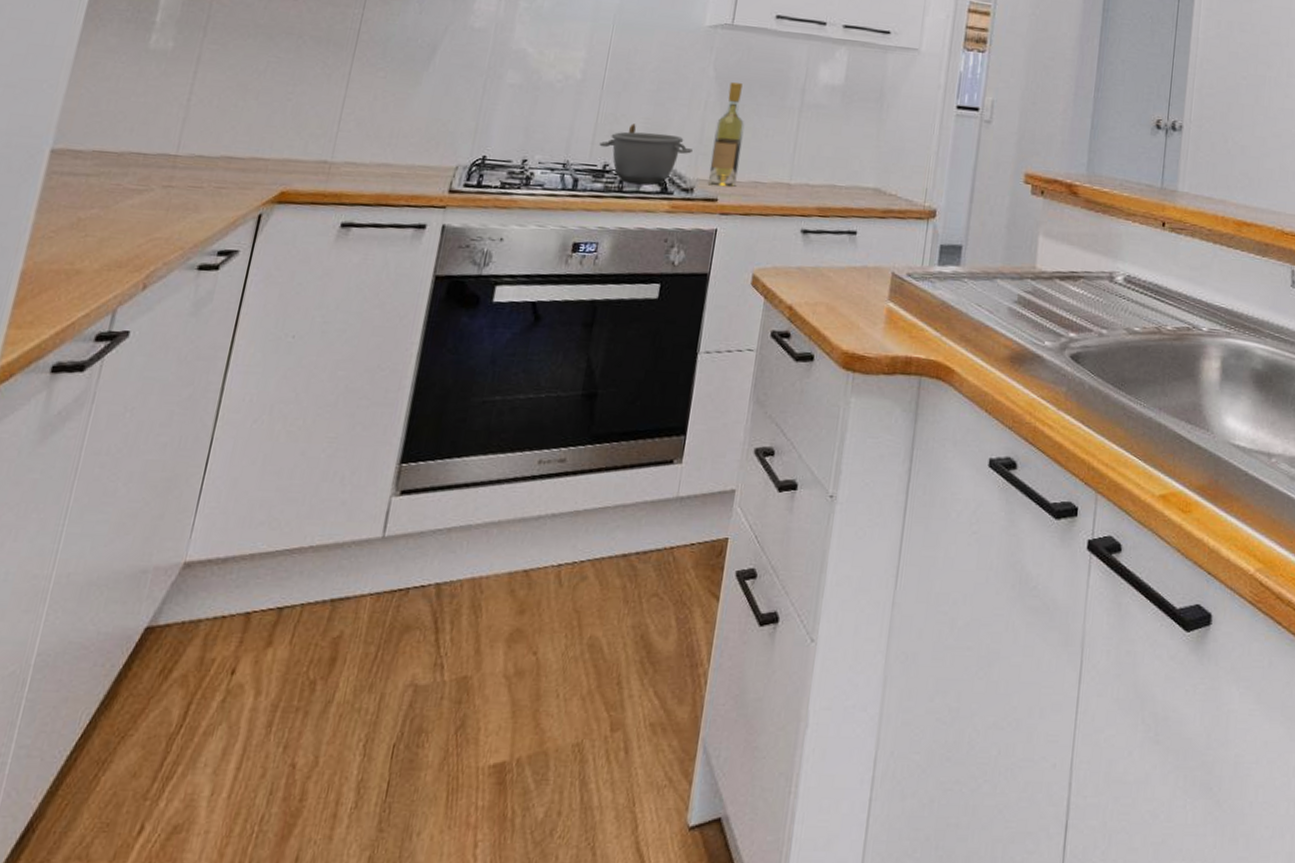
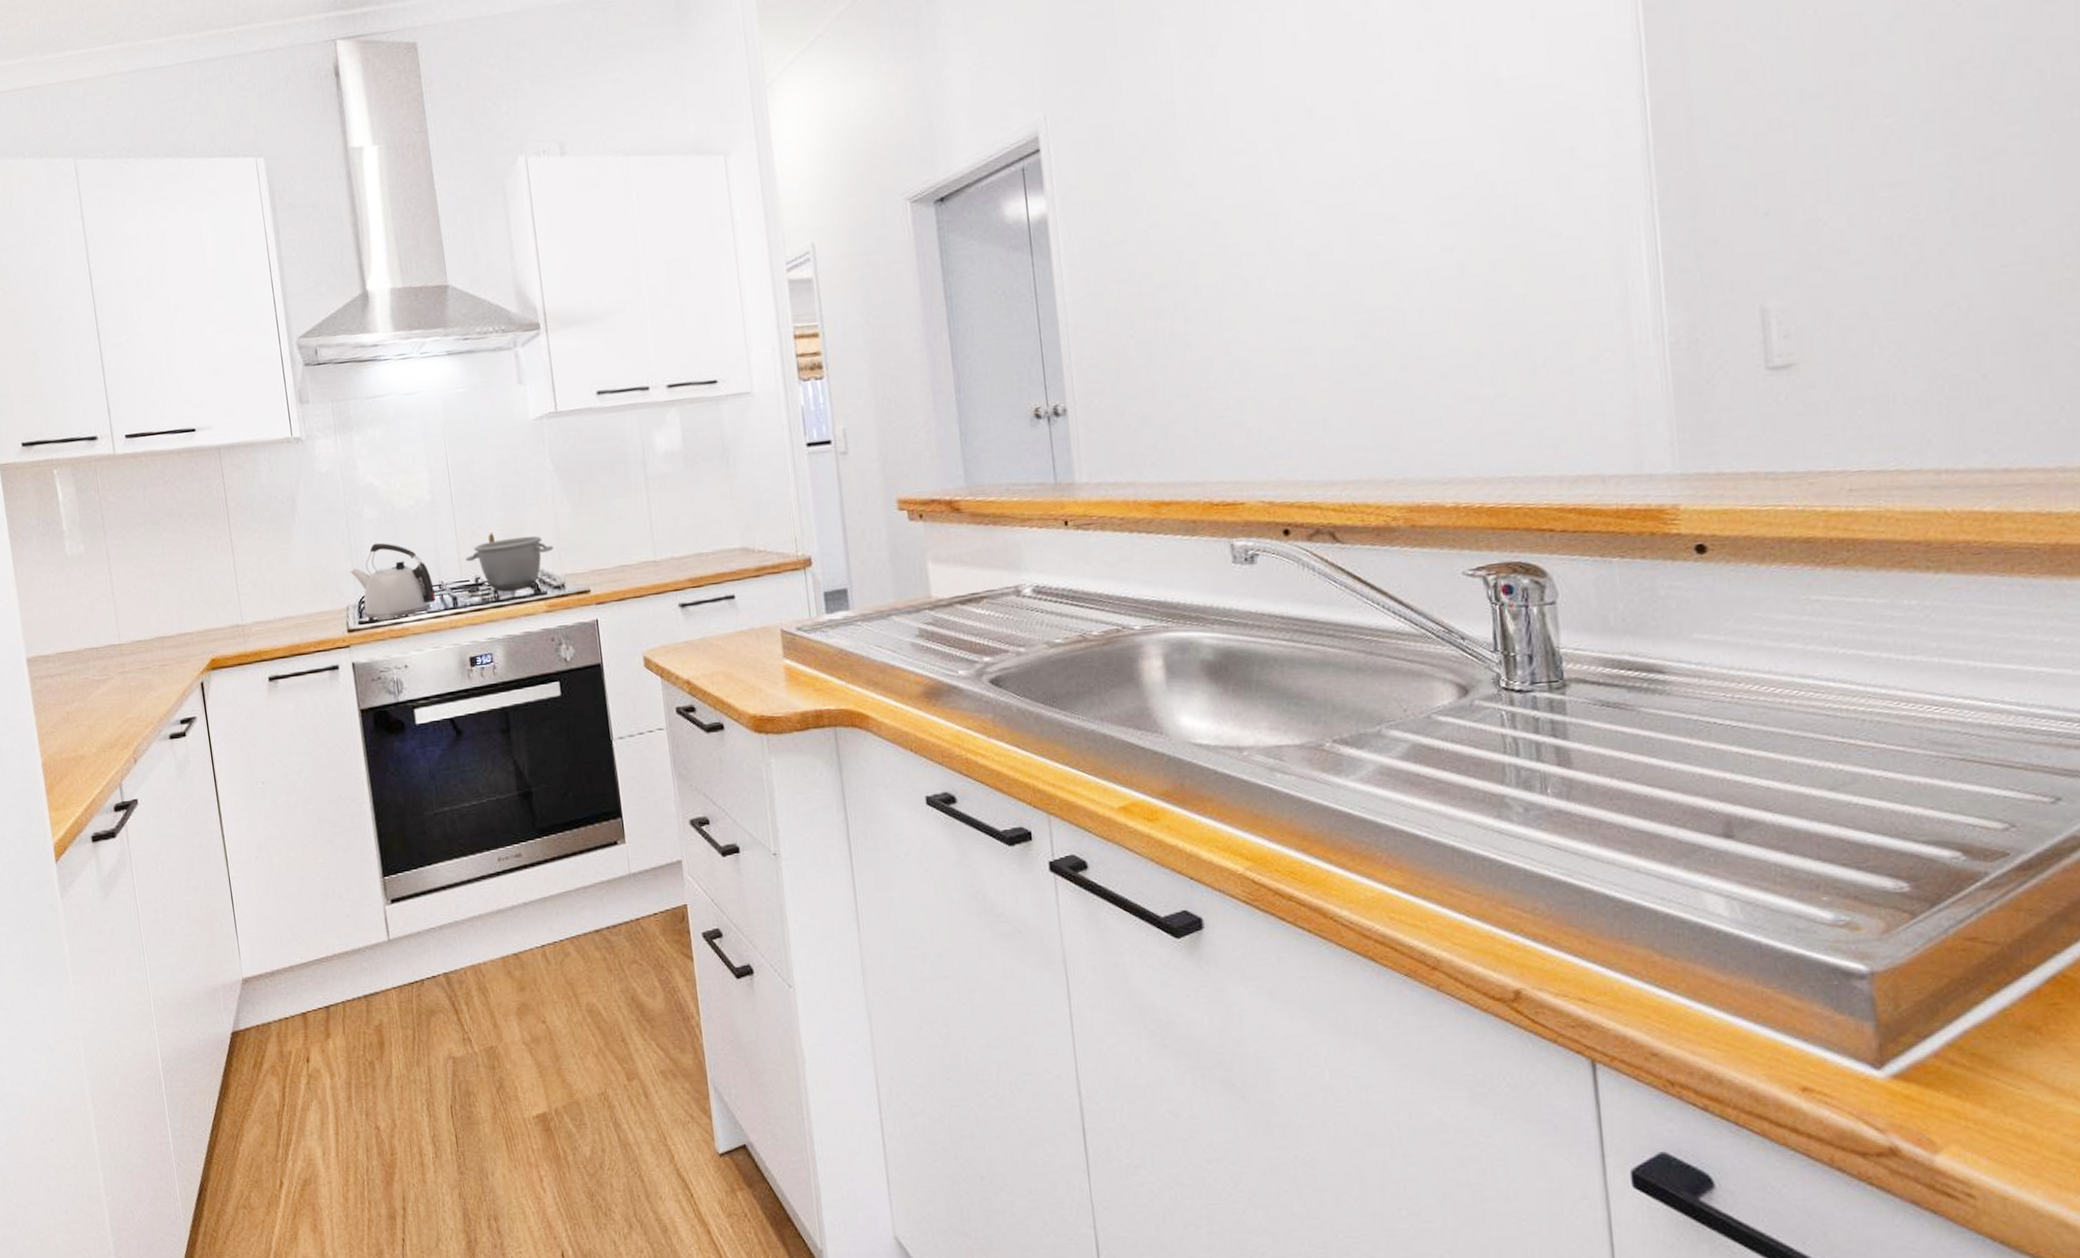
kettle: none [471,108,558,189] -> present [350,542,436,621]
bottle: present [707,82,745,188] -> none [568,470,603,578]

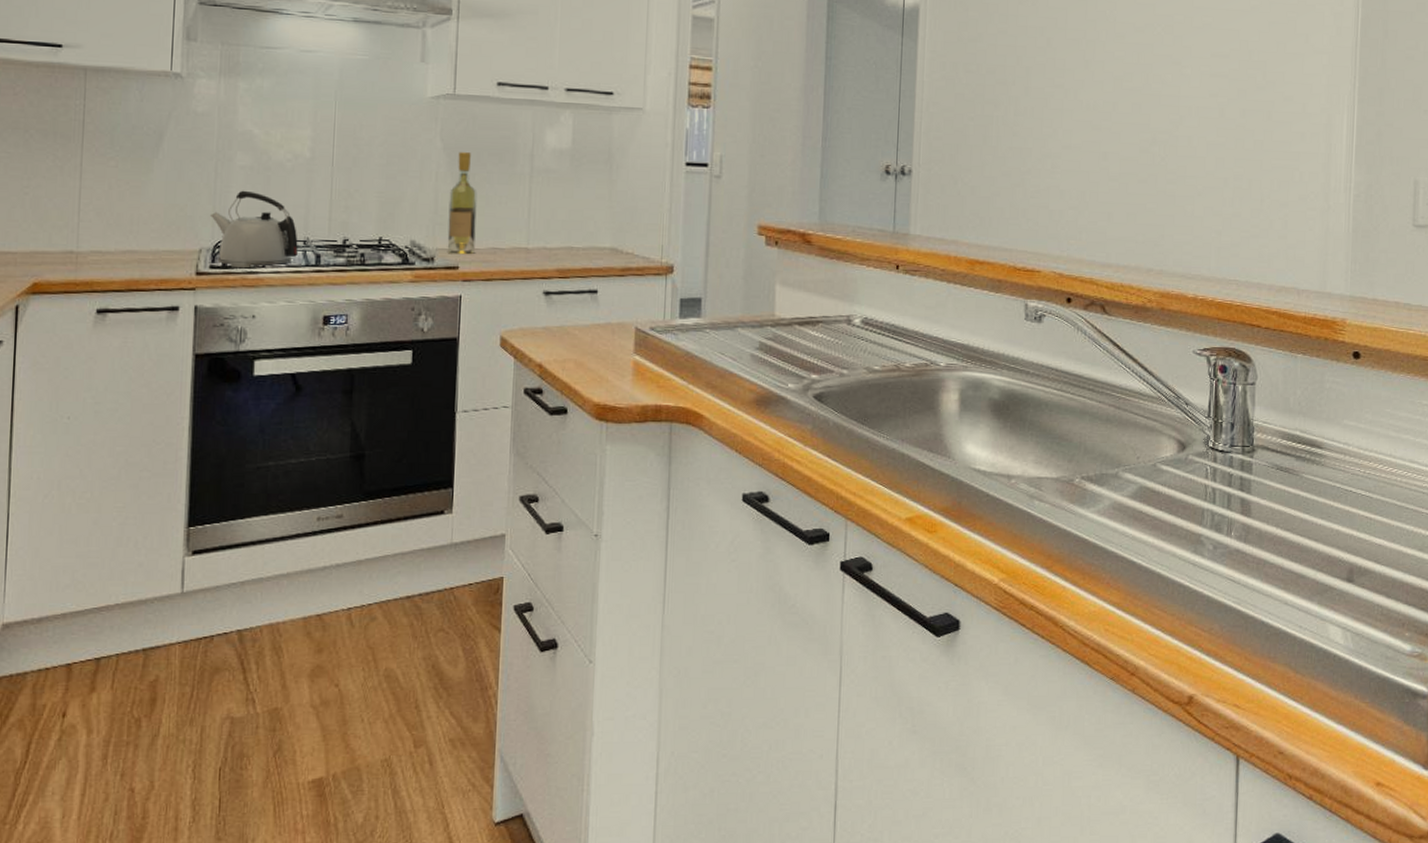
cooking pot: present [465,532,553,593] -> none [336,198,429,258]
bottle: none [568,470,603,578] -> present [447,152,477,255]

